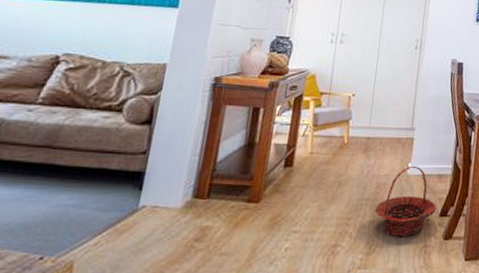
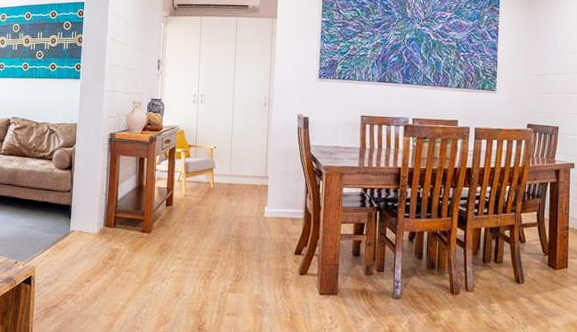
basket: present [374,165,437,237] -> none [239,209,292,270]

